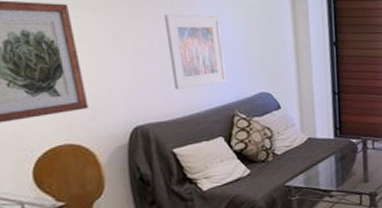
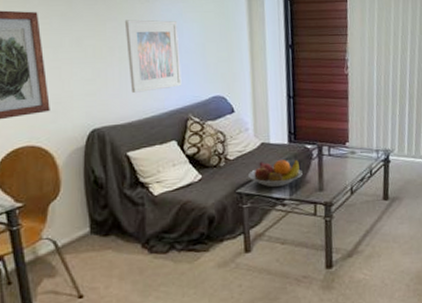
fruit bowl: none [296,153,348,181] -> present [249,159,303,188]

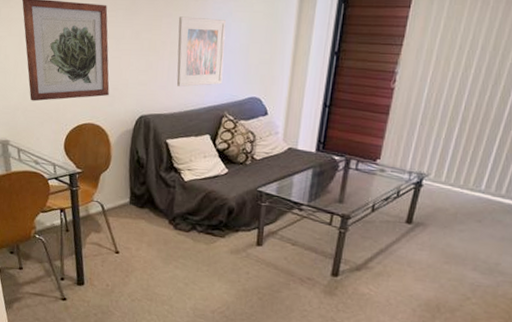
fruit bowl: present [249,159,303,188] -> none [271,165,325,193]

